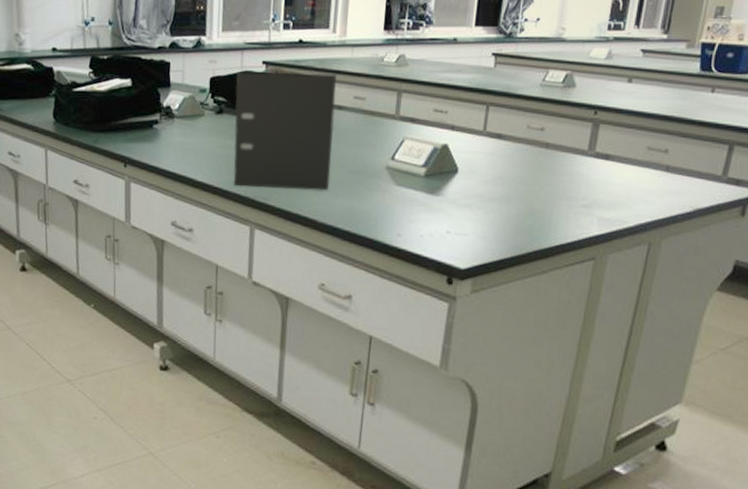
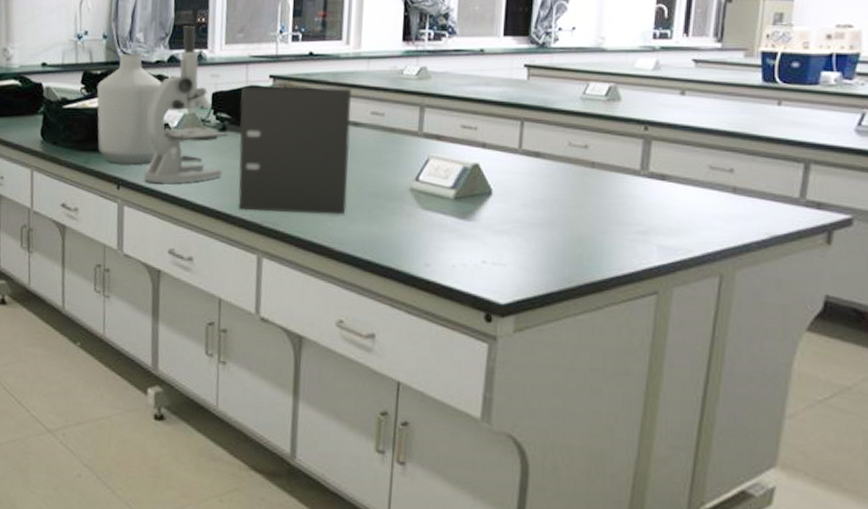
bottle: none [103,39,167,144] -> present [96,53,165,165]
microscope: none [149,12,225,163] -> present [144,25,229,184]

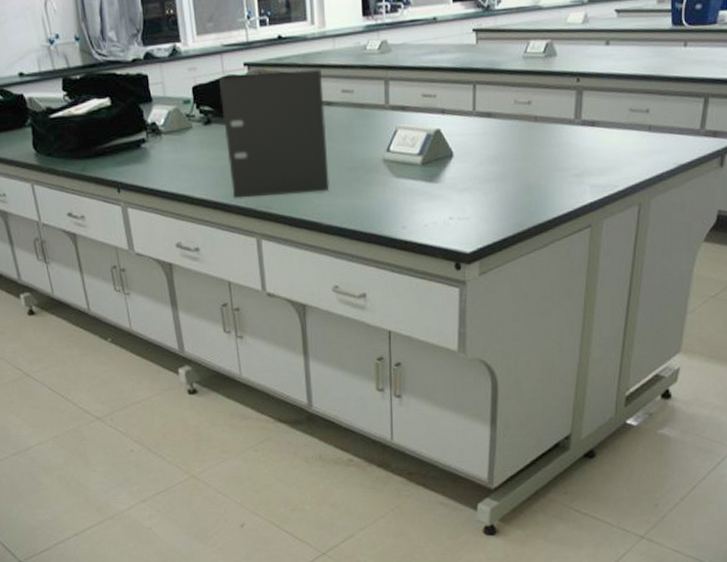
bottle: present [96,53,165,165] -> none [79,54,152,168]
microscope: present [144,25,229,184] -> none [133,18,214,184]

